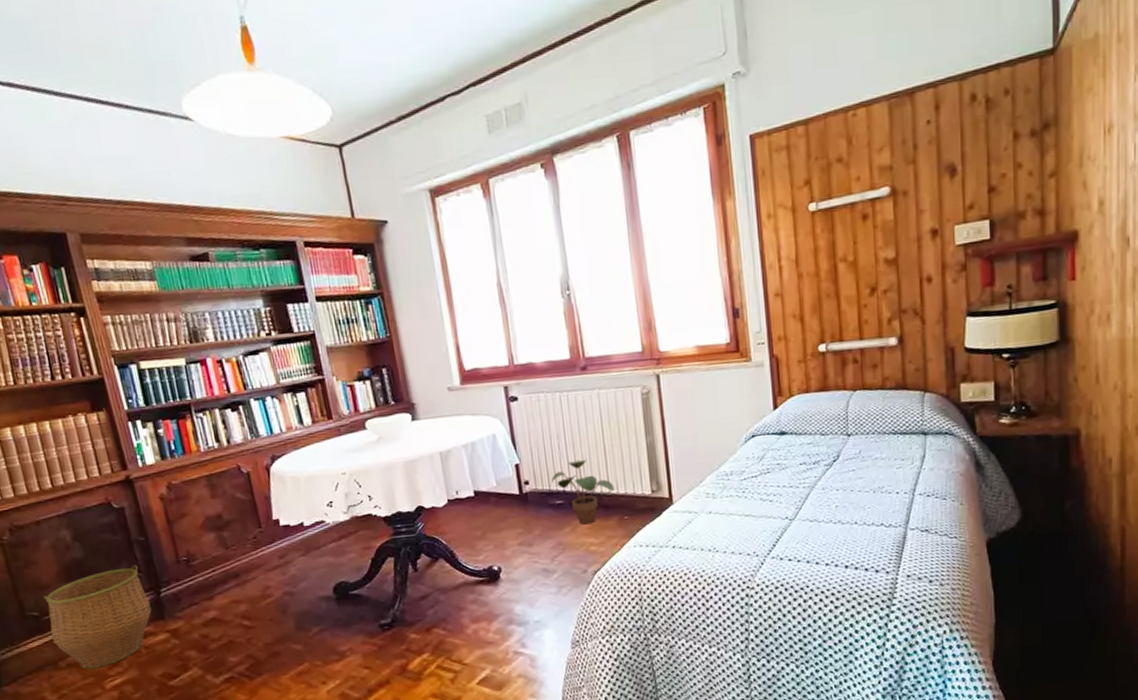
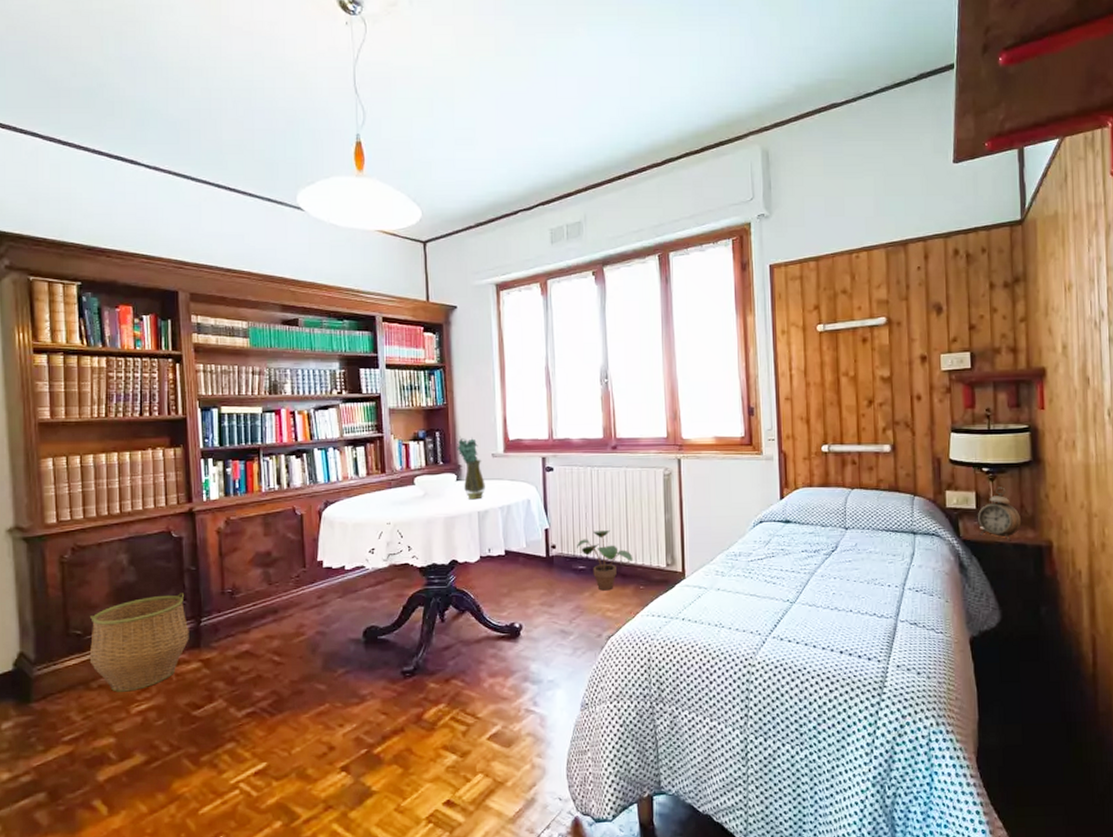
vase: none [407,371,445,441] -> present [457,436,485,500]
alarm clock: none [997,373,1046,433] -> present [978,487,1022,541]

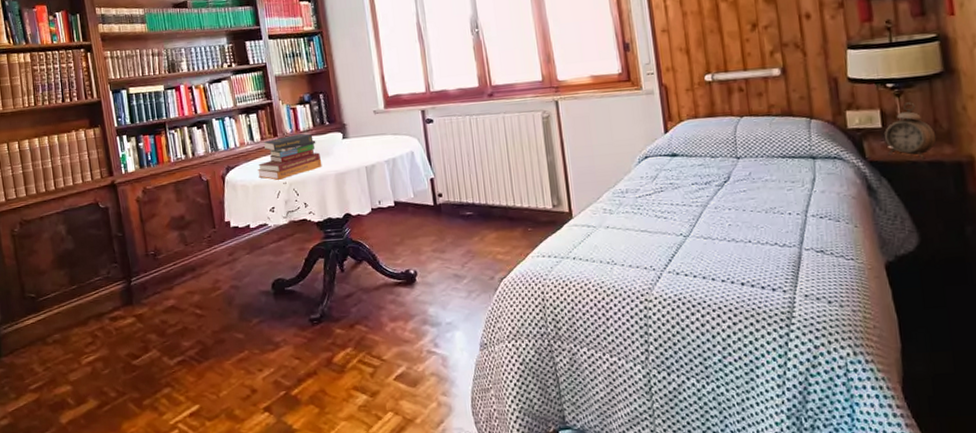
basket: present [89,593,189,692] -> none [40,257,123,346]
books: none [360,471,432,519] -> present [258,133,322,180]
vase: present [457,436,485,500] -> none [340,96,371,156]
potted plant: present [576,530,633,591] -> none [461,176,519,235]

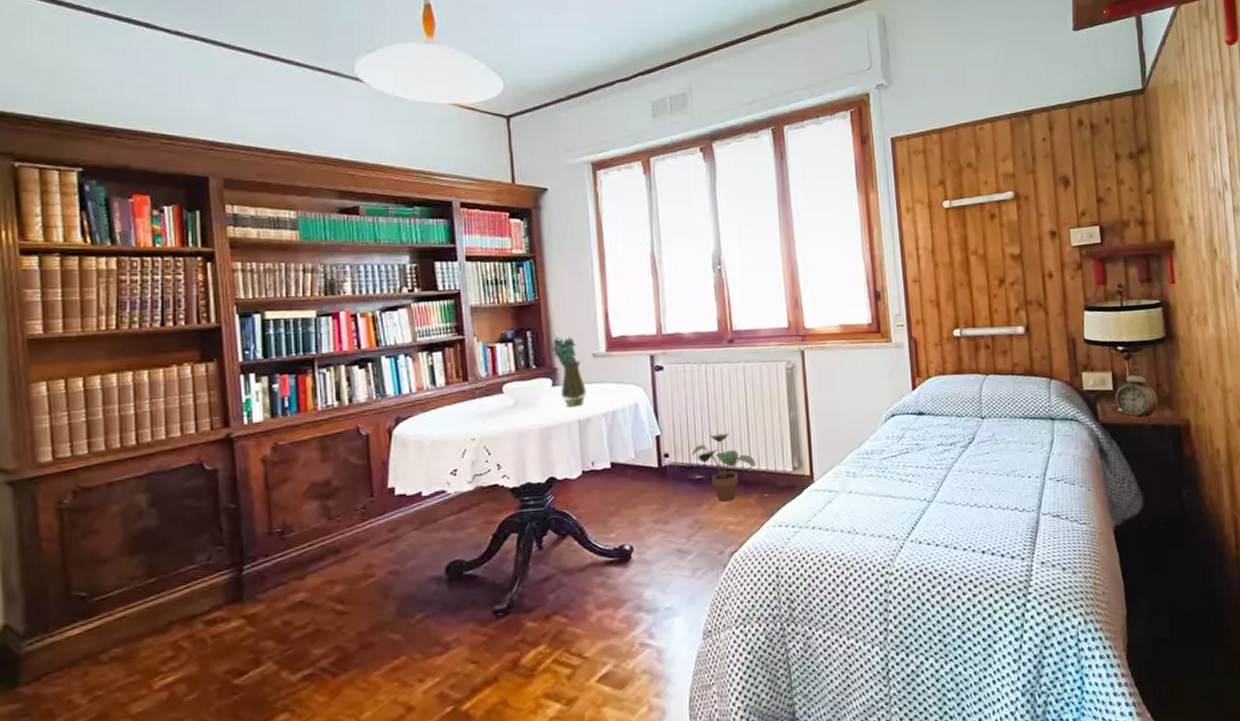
books: present [258,133,322,180] -> none [438,377,524,435]
vase: none [340,96,371,156] -> present [552,335,586,407]
potted plant: none [461,176,519,235] -> present [691,433,756,502]

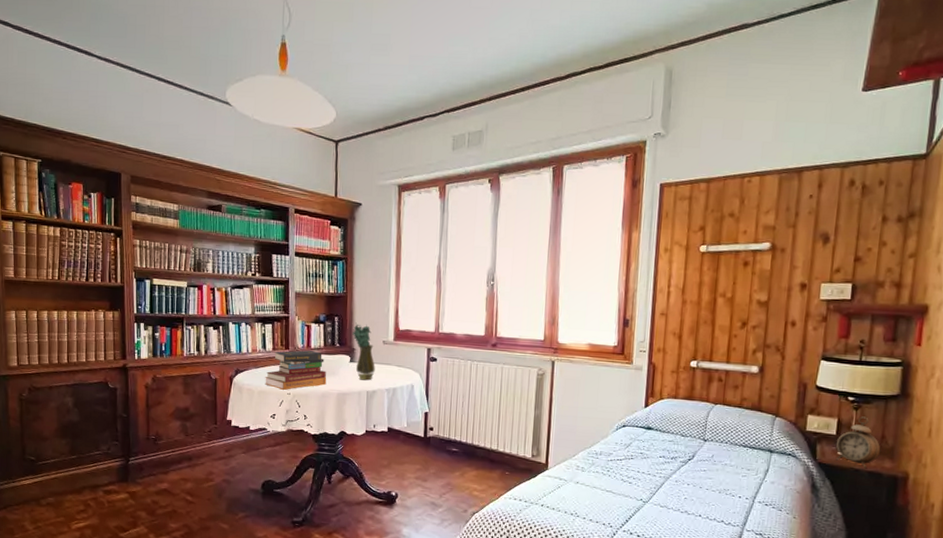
books: none [438,377,524,435] -> present [265,350,327,390]
potted plant: present [691,433,756,502] -> none [451,418,502,473]

